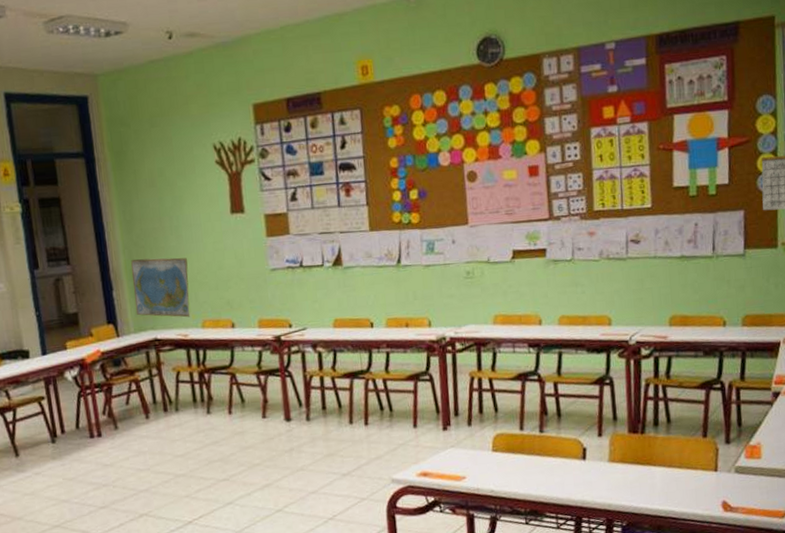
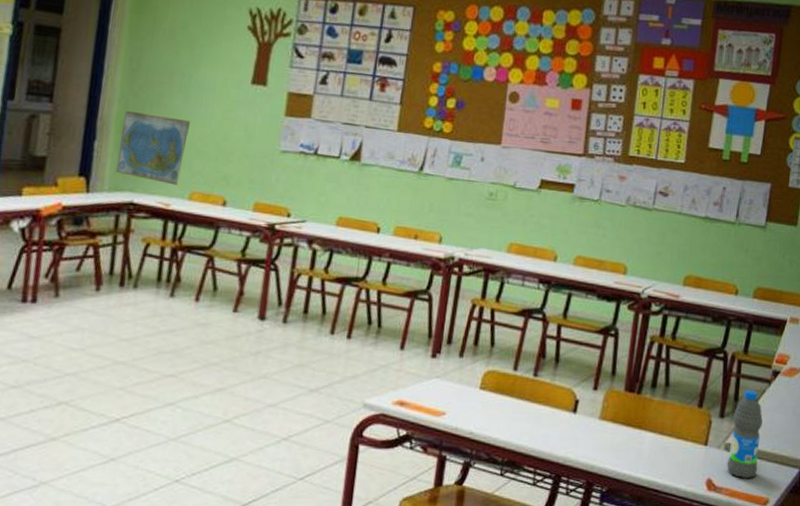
water bottle: none [739,414,771,497] -> present [726,390,763,479]

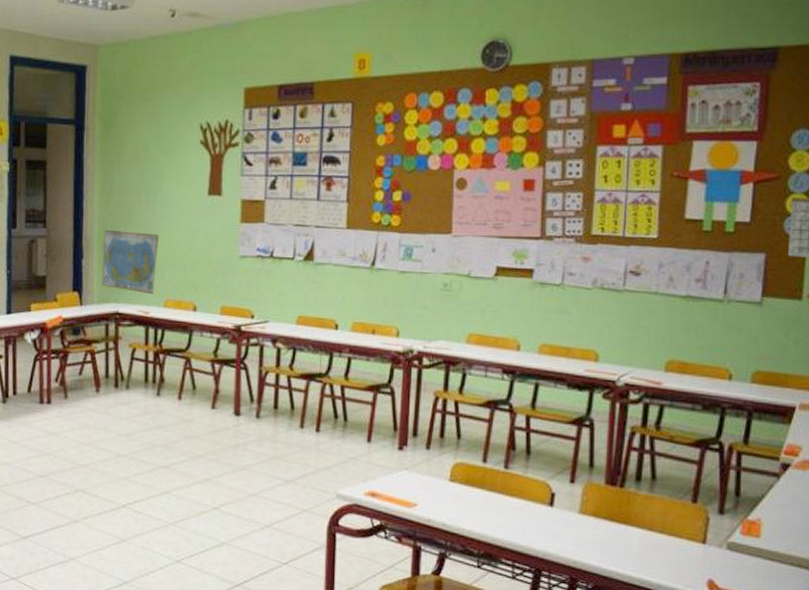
water bottle: present [726,390,763,479] -> none [731,485,772,582]

